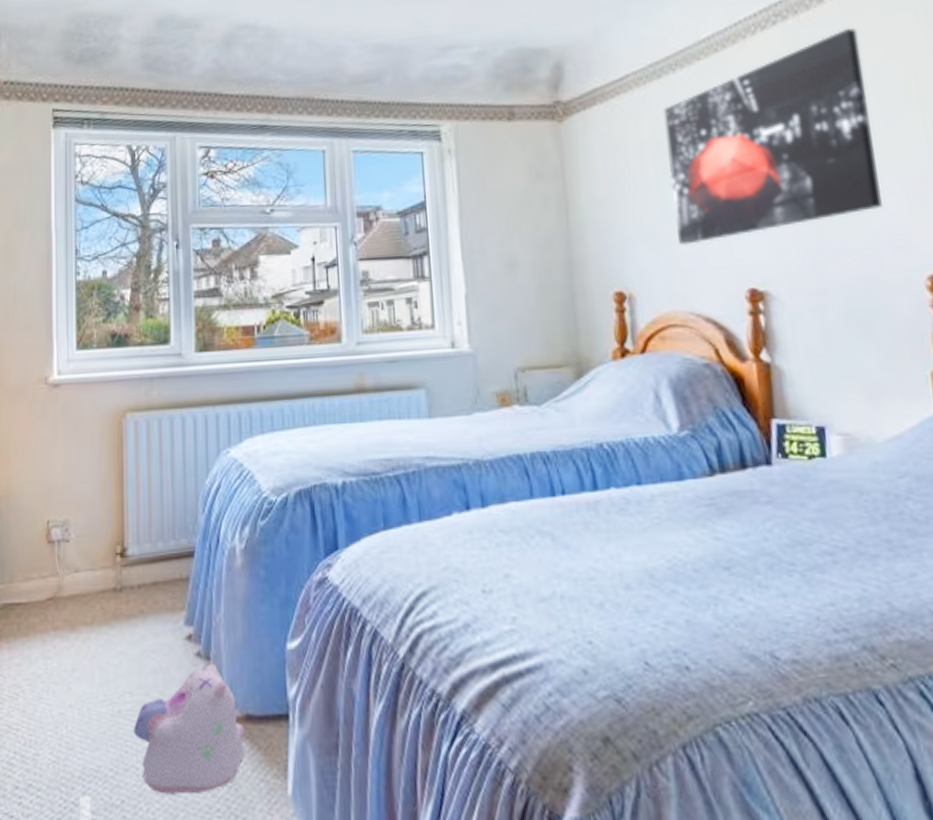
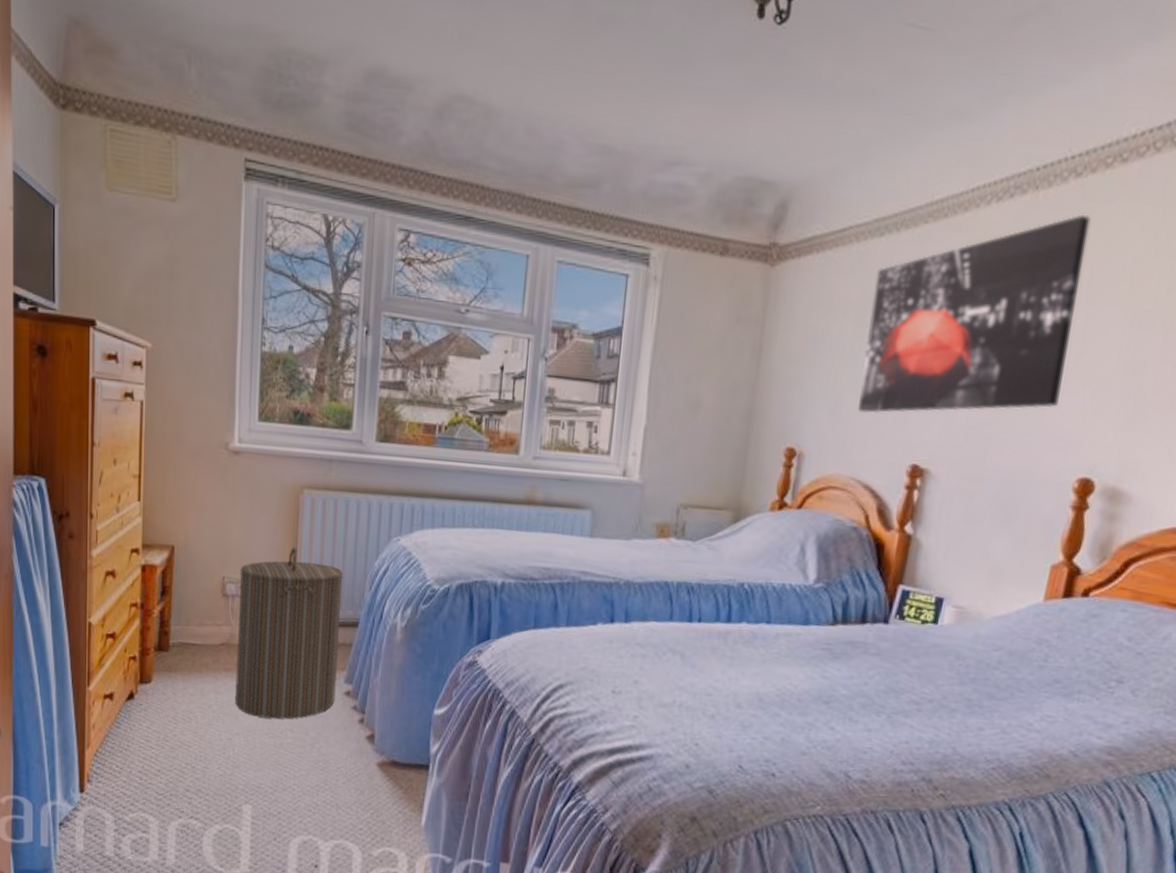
laundry hamper: none [65,477,176,681] -> present [235,547,343,720]
plush toy: present [134,663,245,794] -> none [293,716,390,815]

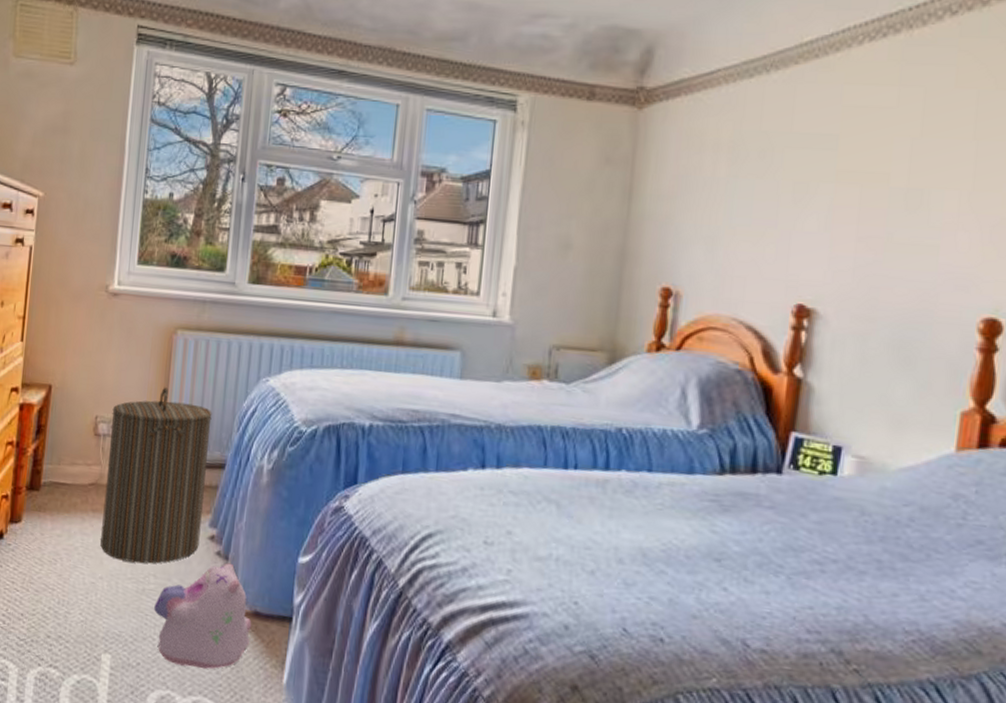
plush toy: none [293,716,390,815] -> present [154,563,252,669]
wall art: present [858,214,1091,414] -> none [736,51,972,252]

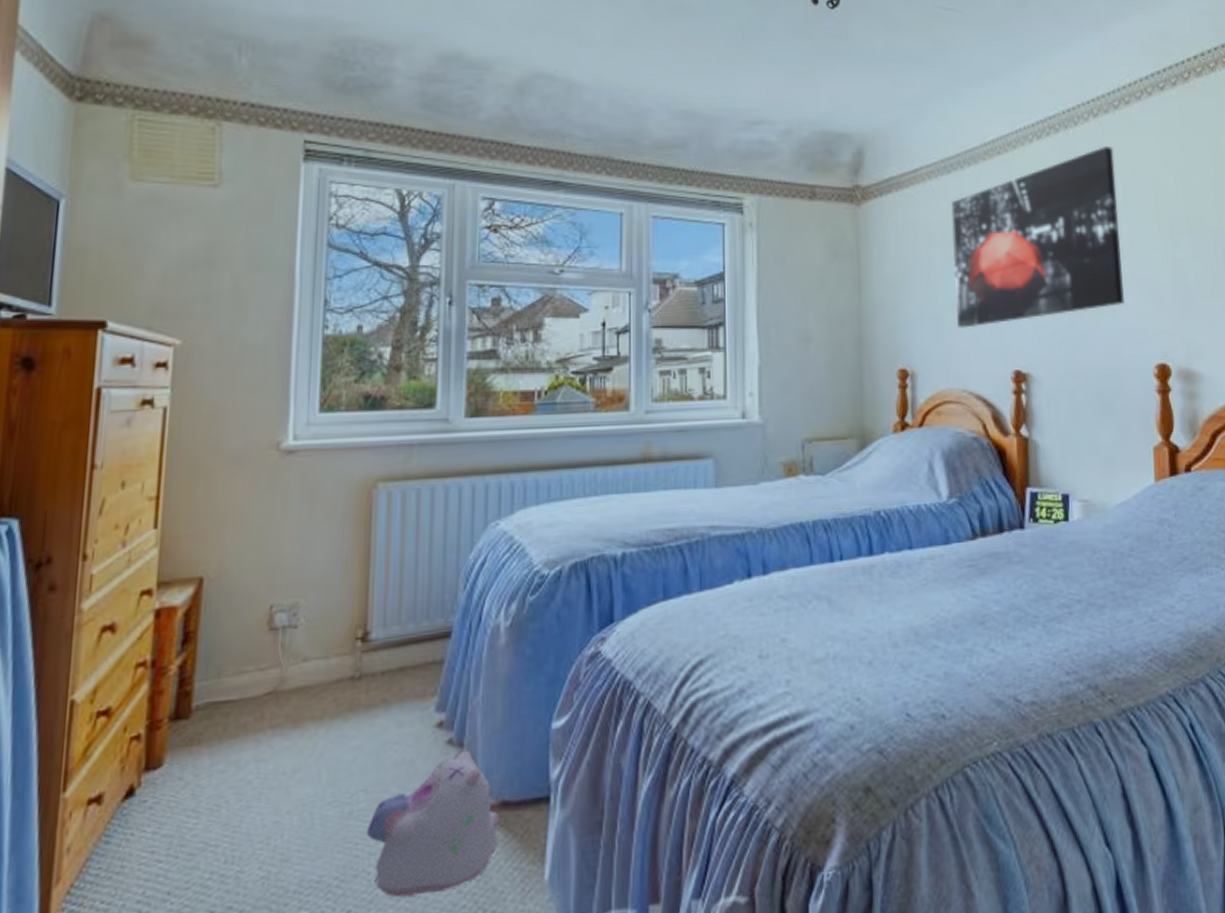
laundry hamper: present [100,387,212,564] -> none [285,553,430,783]
wall art: none [736,51,972,252] -> present [951,145,1124,328]

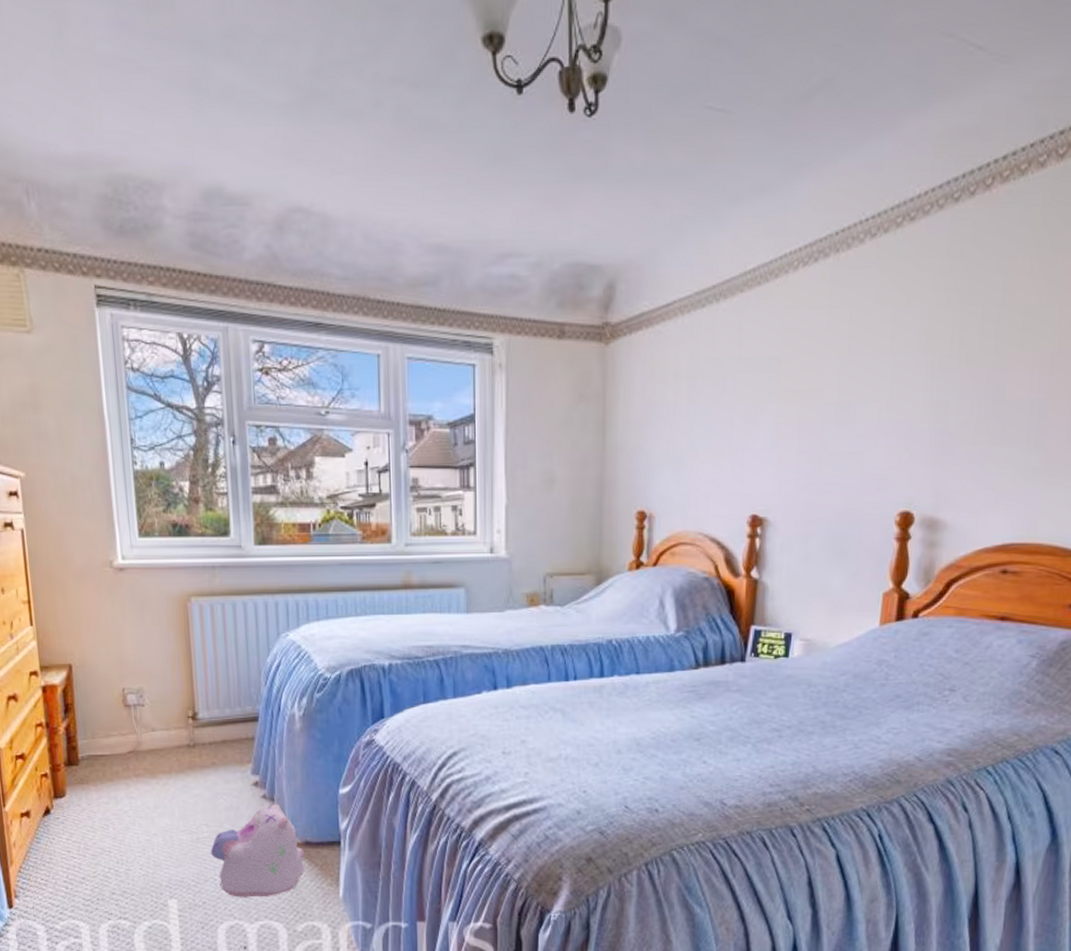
wall art: present [951,145,1124,328] -> none [698,271,888,472]

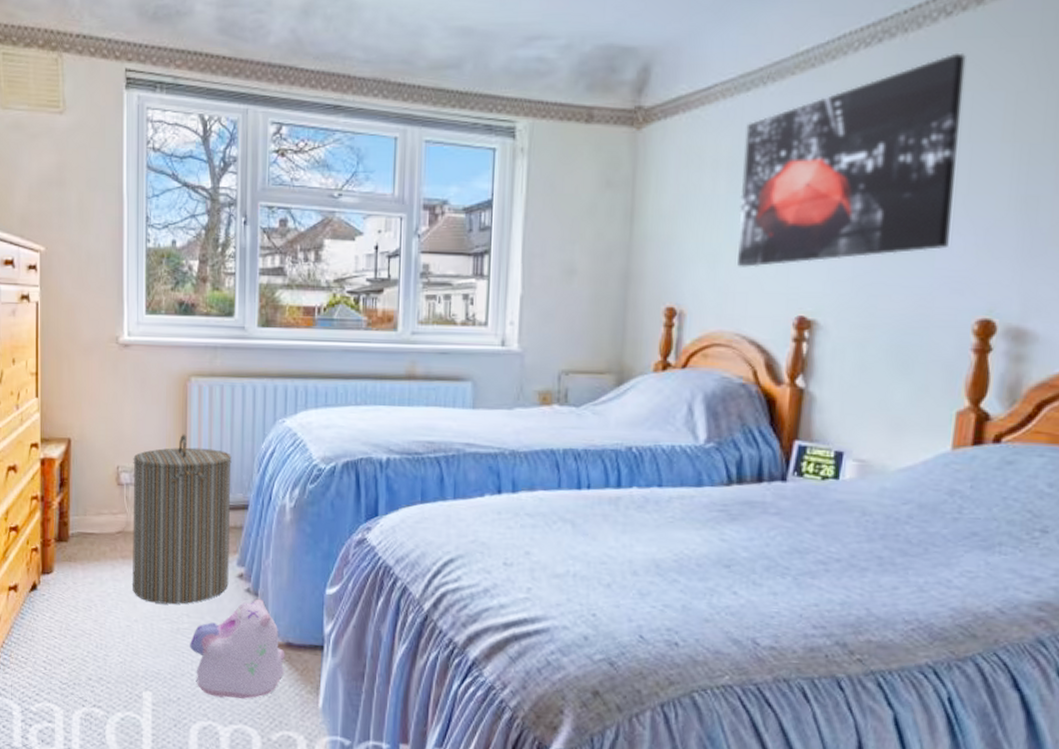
laundry hamper: none [138,653,245,816] -> present [133,434,232,605]
wall art: none [698,271,888,472] -> present [737,52,966,267]

